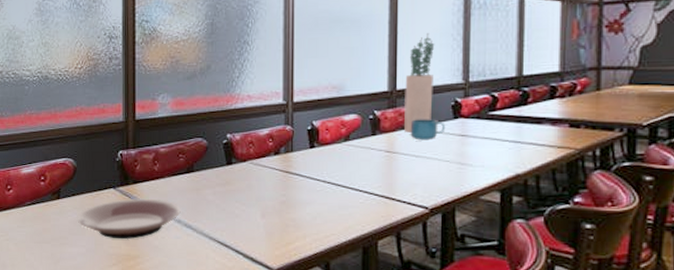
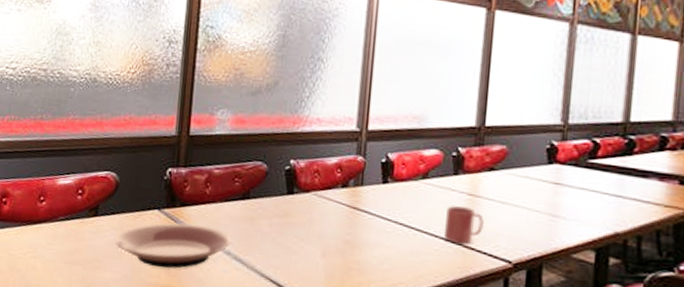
mug: none [368,162,401,195] -> present [444,205,484,244]
vase: present [404,33,435,134] -> none [491,65,533,177]
cup: present [410,119,446,141] -> none [497,160,538,186]

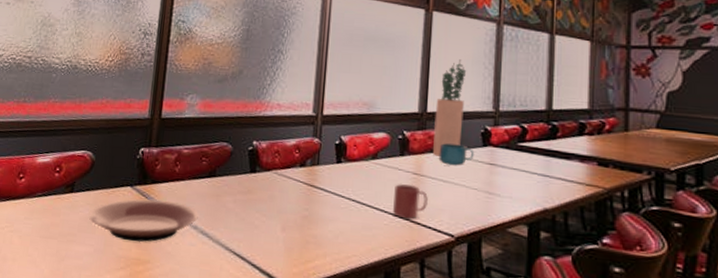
vase: none [491,65,533,177] -> present [433,59,467,158]
cup: none [497,160,538,186] -> present [438,143,475,166]

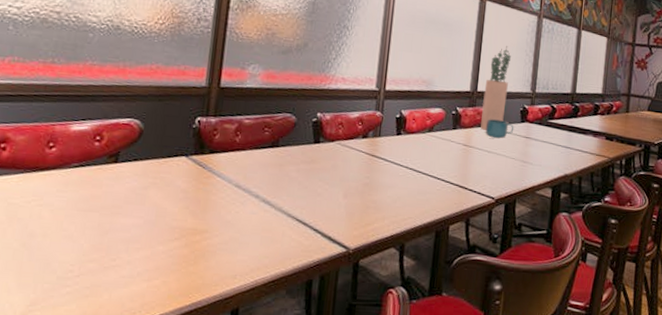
plate: present [88,199,199,242] -> none [136,169,260,212]
mug: present [393,183,428,219] -> none [445,153,475,184]

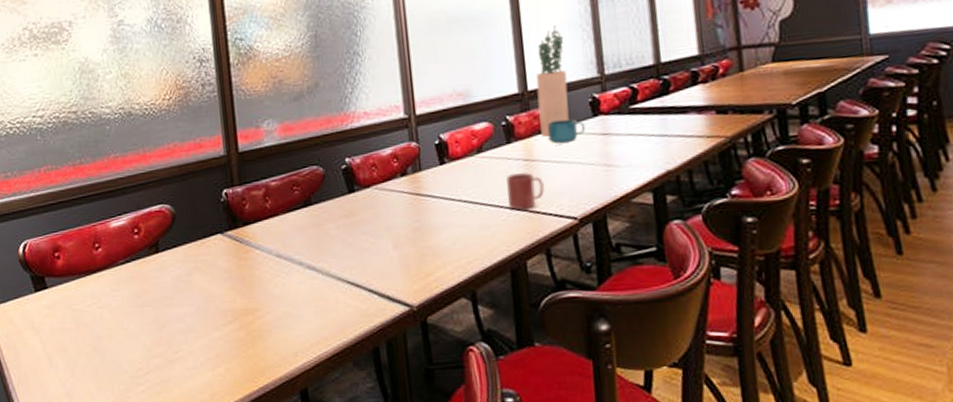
mug: none [445,153,475,184] -> present [506,172,544,210]

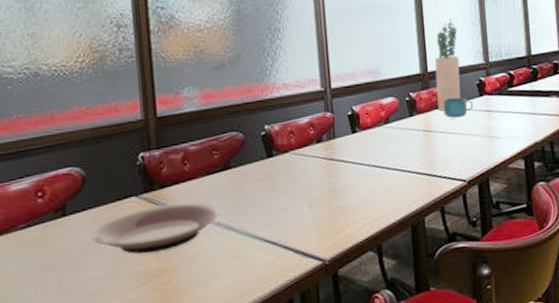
plate: none [181,240,302,292] -> present [90,202,220,254]
mug: present [506,172,544,210] -> none [409,141,440,173]

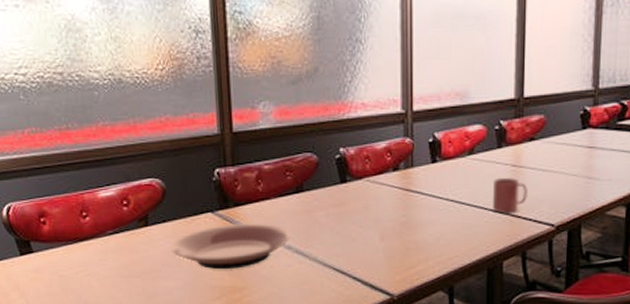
mug: none [409,141,440,173] -> present [493,177,527,212]
vase: present [434,18,461,113] -> none [531,33,565,146]
cup: present [443,97,474,119] -> none [537,129,574,153]

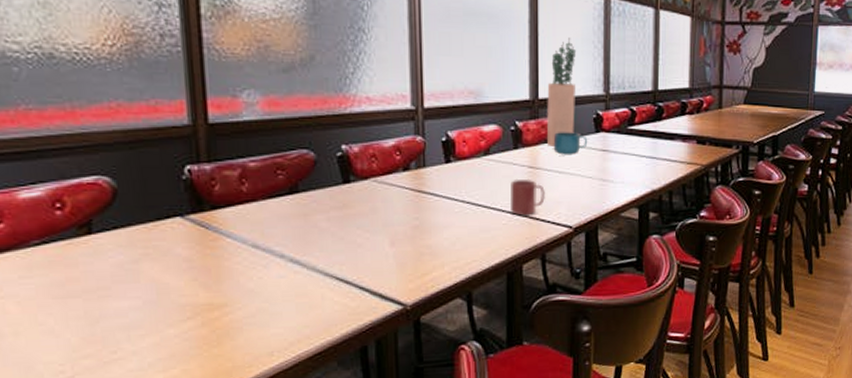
plate: present [170,223,291,269] -> none [123,228,284,284]
vase: none [531,33,565,146] -> present [547,37,577,148]
cup: none [537,129,574,153] -> present [553,132,588,155]

